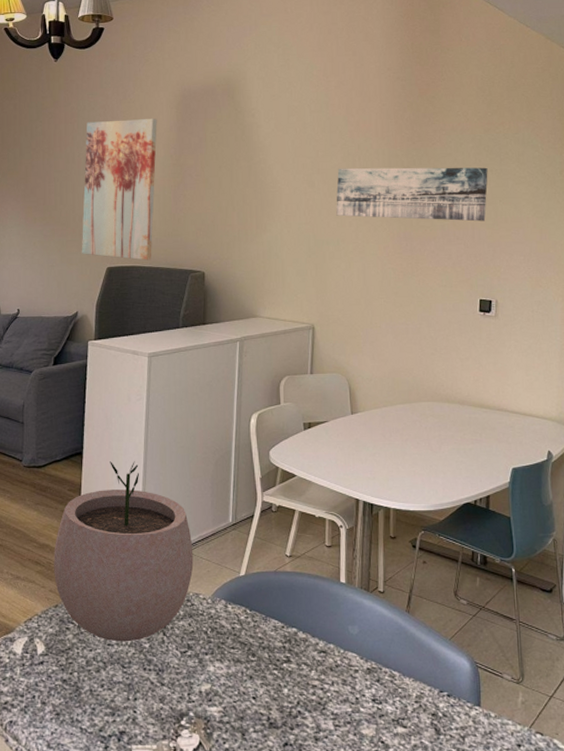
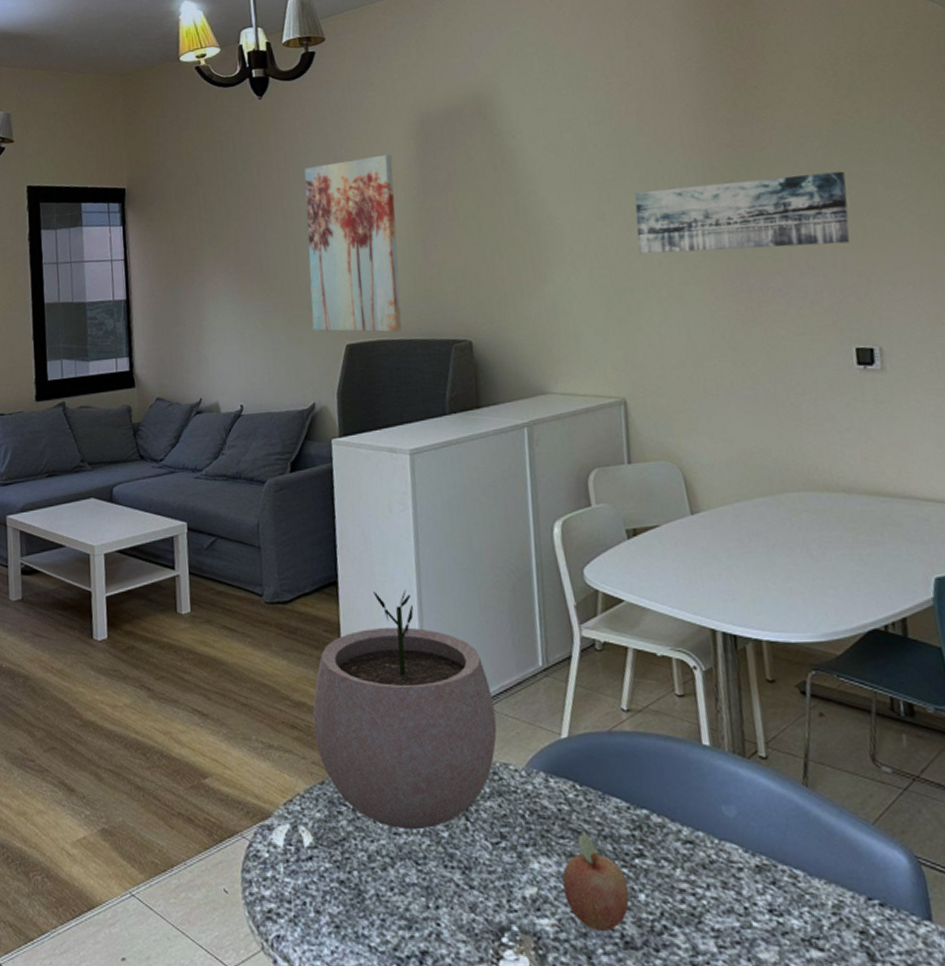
fruit: none [230,643,277,716] -> present [562,831,630,932]

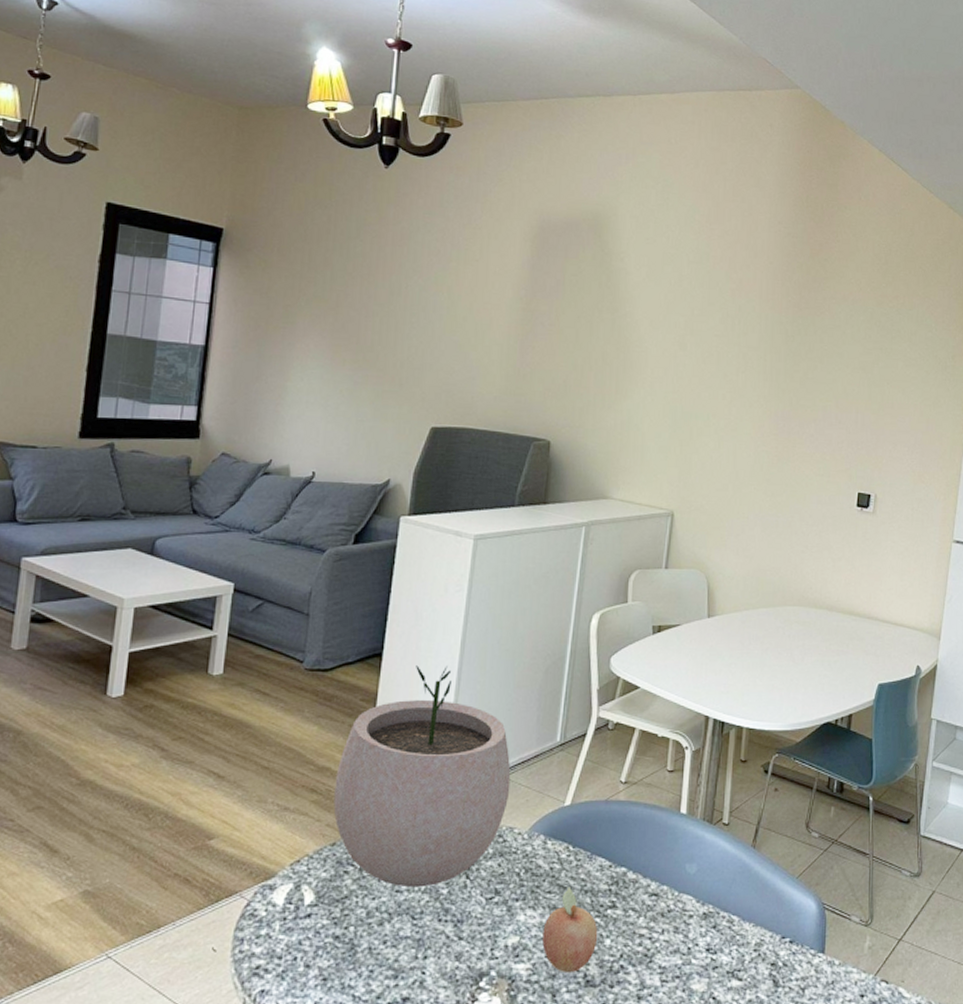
wall art: present [304,154,402,333] -> none [401,247,507,422]
wall art: present [634,171,851,254] -> none [709,331,878,405]

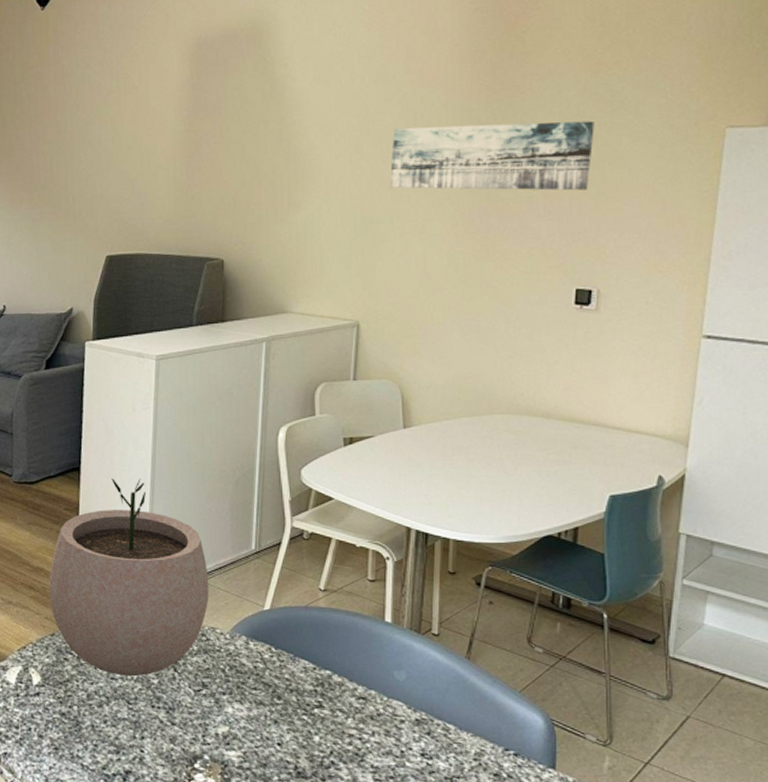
fruit: present [542,887,598,974] -> none [251,685,306,764]
wall art: none [709,331,878,405] -> present [390,120,595,191]

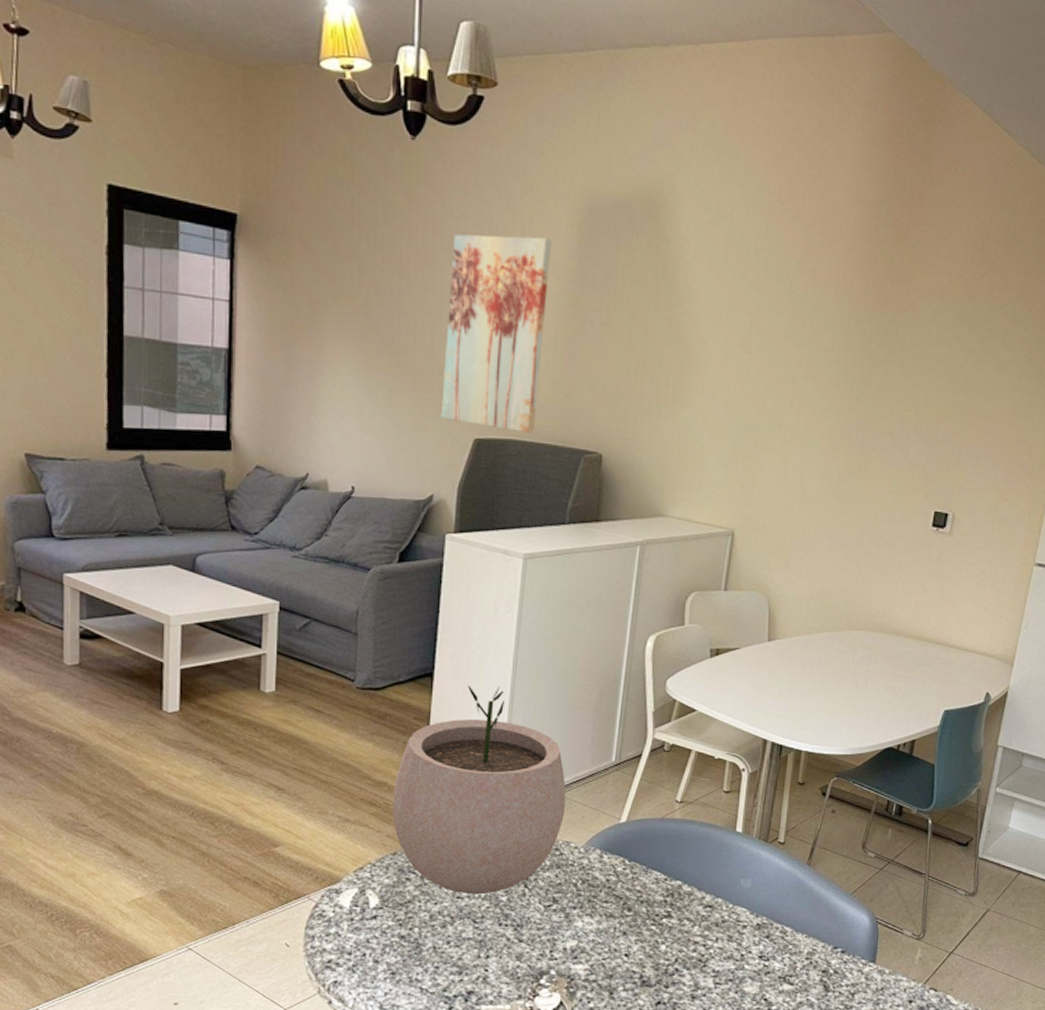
wall art: none [76,75,166,247] -> present [442,234,552,434]
wall art: present [390,120,595,191] -> none [775,330,966,415]

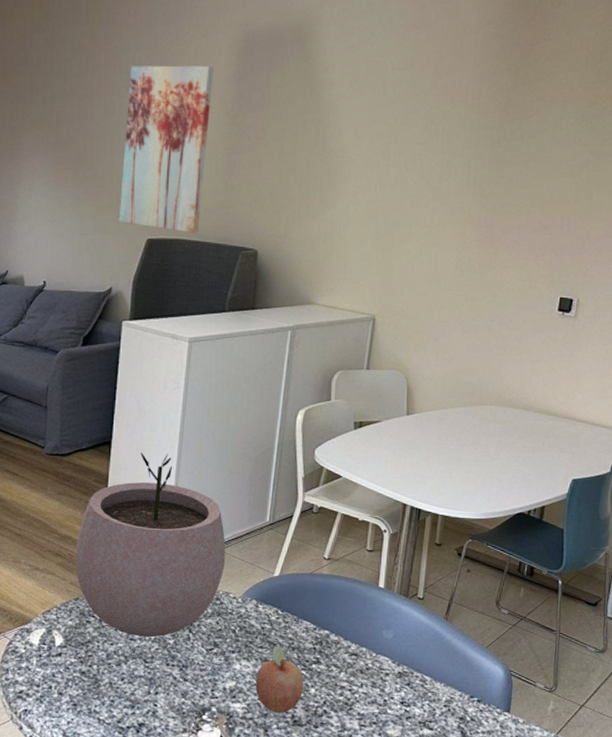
fruit: none [600,897,654,974] -> present [255,644,304,714]

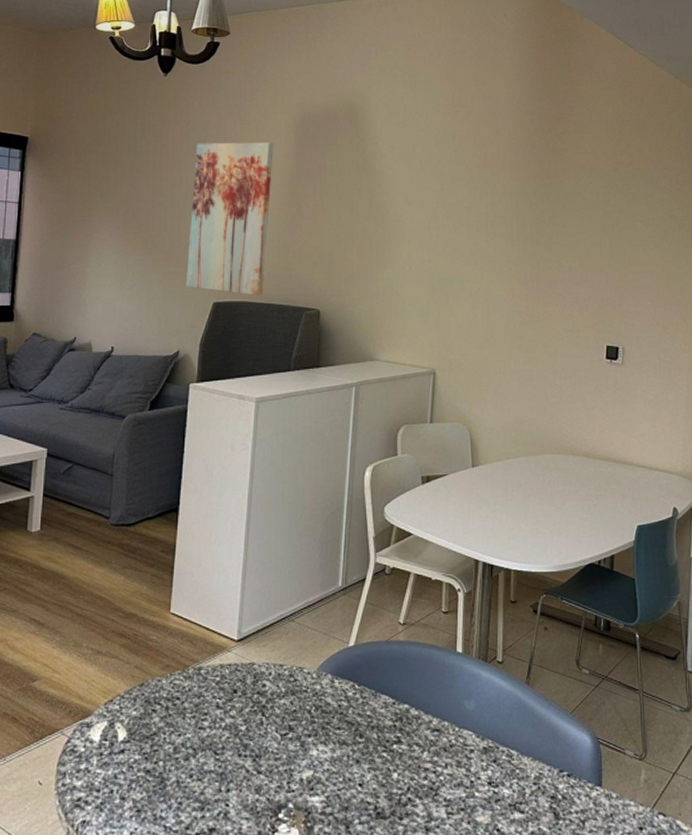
plant pot: present [75,453,226,638] -> none [141,518,298,725]
fruit: present [255,644,304,714] -> none [334,723,386,806]

